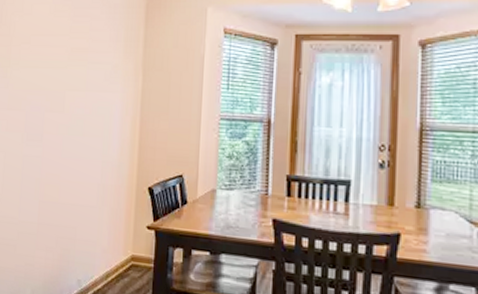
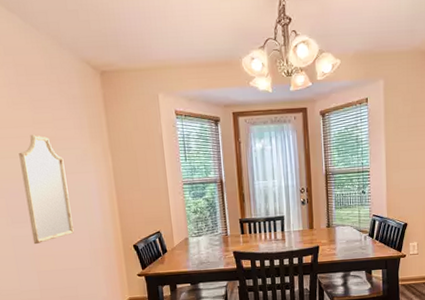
home mirror: none [42,45,92,169] -> present [19,135,74,245]

